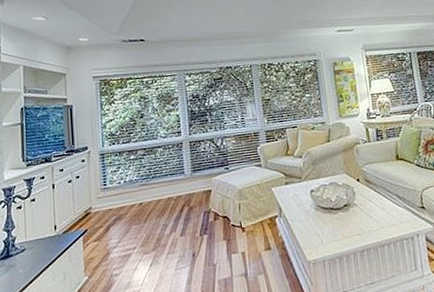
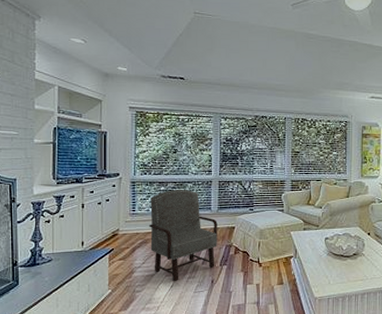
armchair: none [121,155,195,259] -> present [149,189,217,281]

